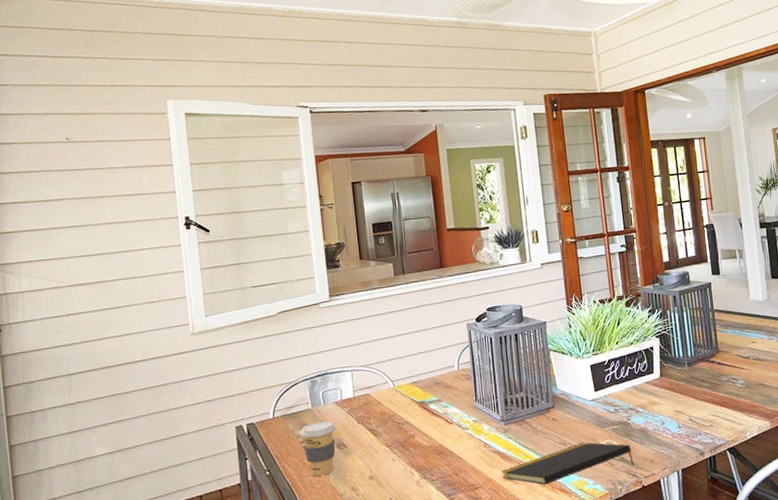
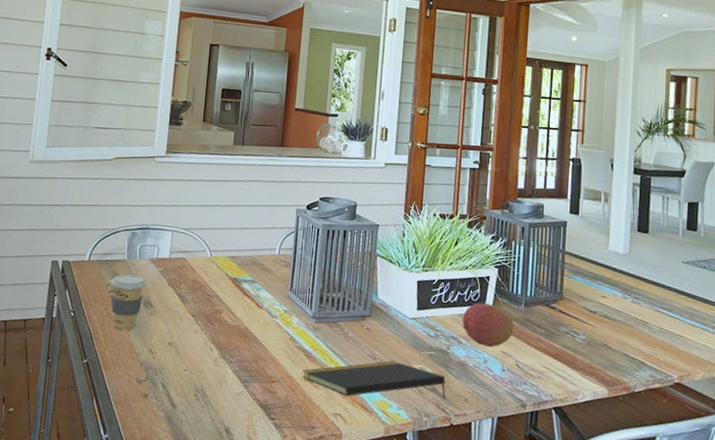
fruit: none [636,371,682,410] -> present [462,303,514,348]

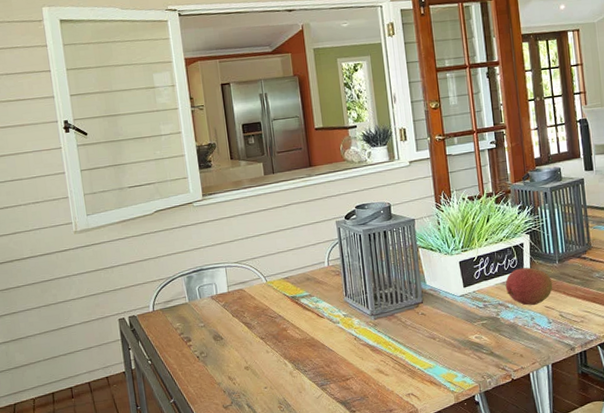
coffee cup: present [110,274,147,330] -> none [178,314,212,366]
notepad: present [302,361,446,400] -> none [372,336,503,377]

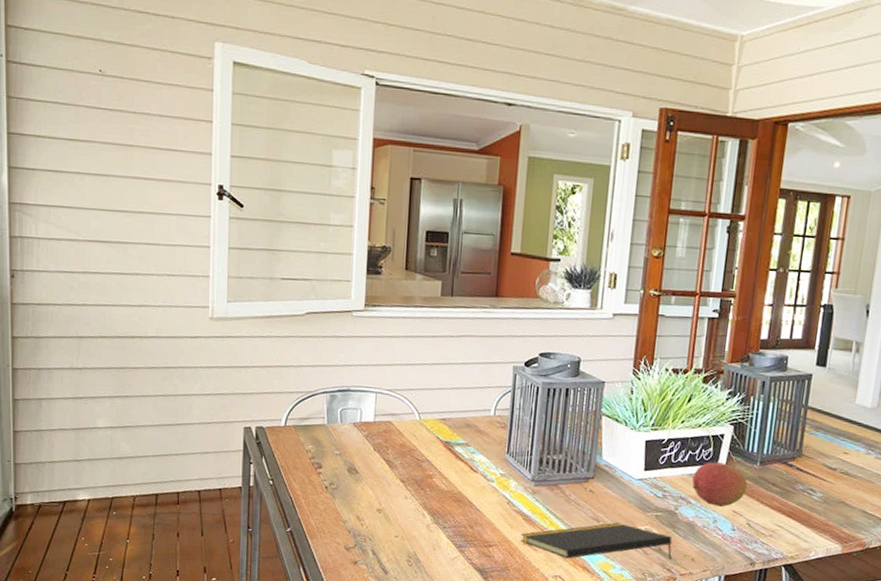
notepad: none [372,336,503,377] -> present [521,522,672,560]

